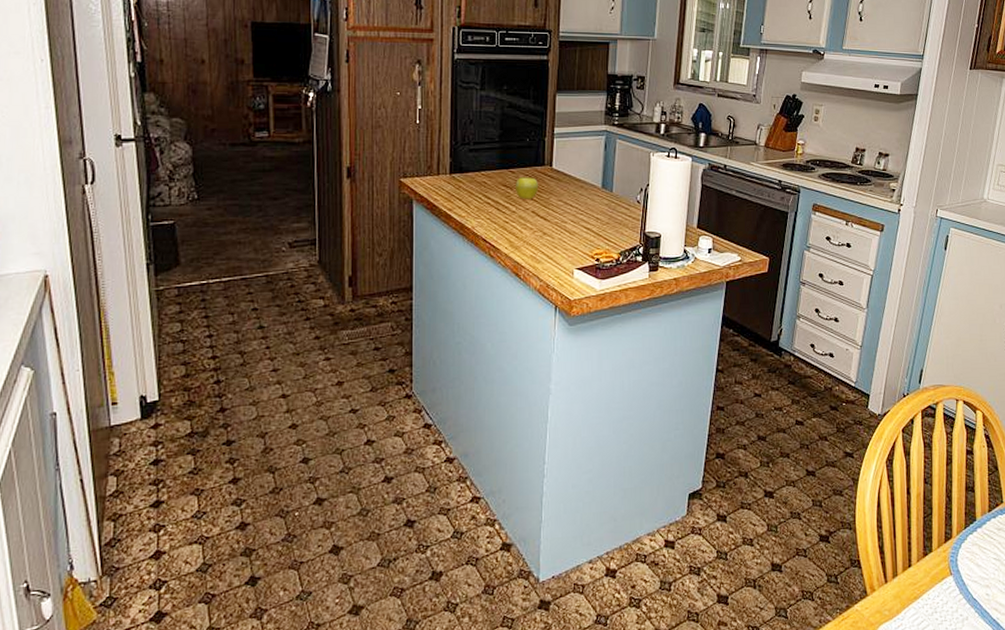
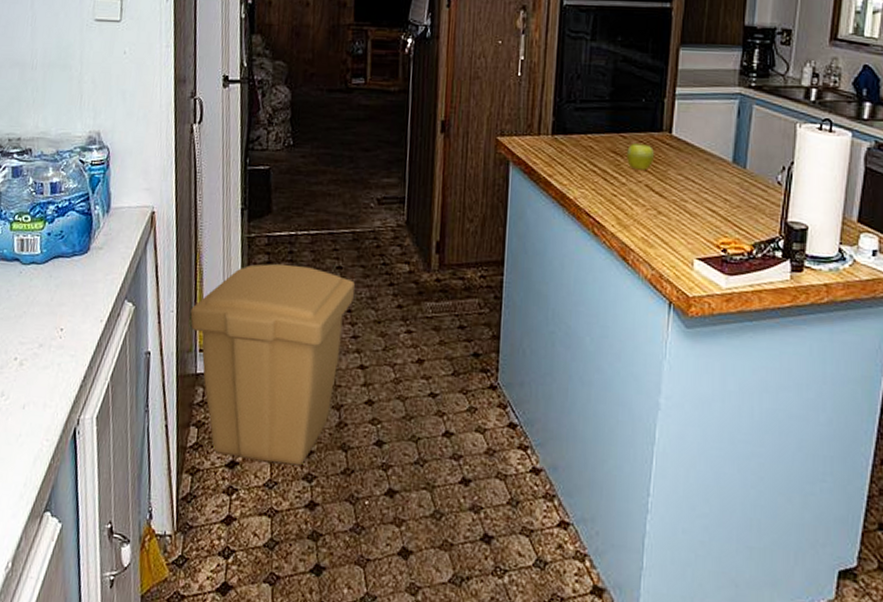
trash can: none [98,311,271,497] -> present [190,263,355,466]

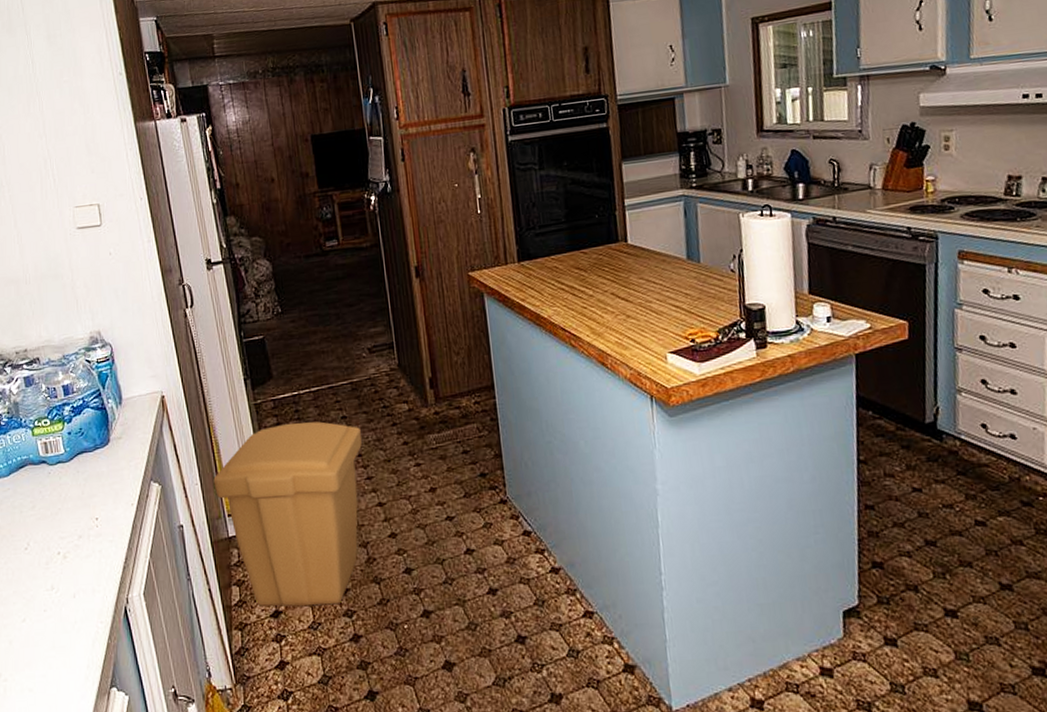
fruit: present [627,142,655,172] -> none [589,255,616,282]

